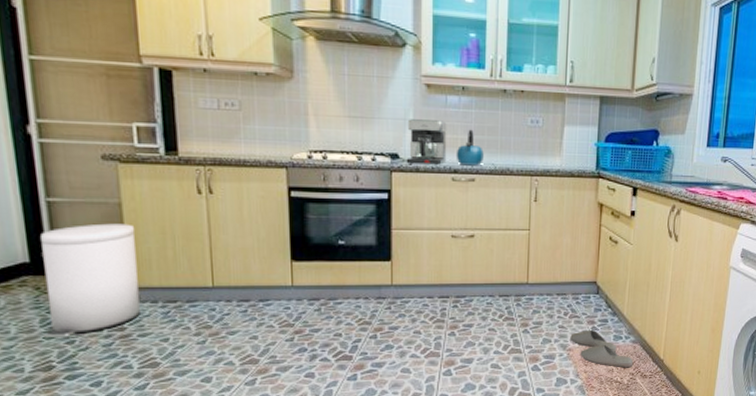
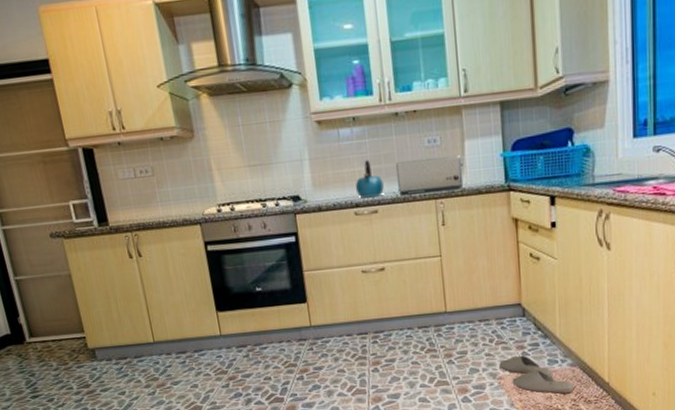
pedal bin: present [41,223,142,337] -> none [15,292,101,397]
coffee maker: present [406,119,447,165] -> none [304,155,347,204]
toaster: none [496,136,561,170] -> present [396,155,464,196]

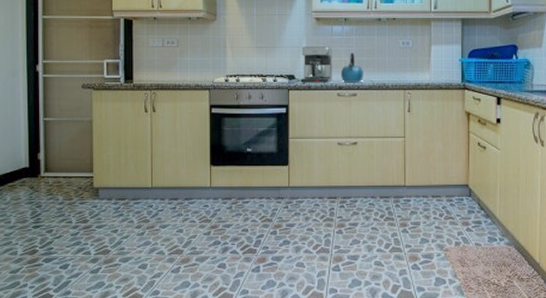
coffee maker: none [304,155,347,204] -> present [300,46,333,83]
toaster: present [396,155,464,196] -> none [374,57,429,84]
slippers: present [499,355,575,394] -> none [446,230,510,270]

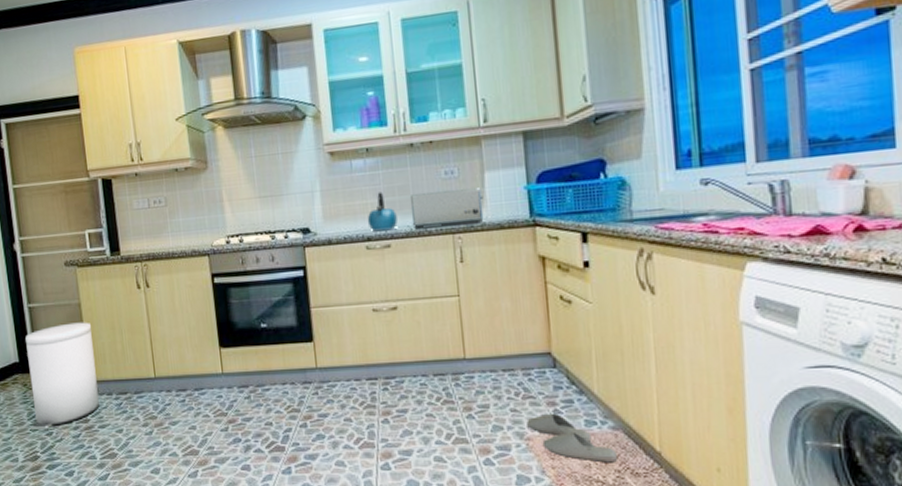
pedal bin: none [32,137,100,227] -> present [25,322,100,430]
coffee maker: present [300,46,333,83] -> none [315,187,359,237]
toaster: none [374,57,429,84] -> present [411,188,484,229]
slippers: none [446,230,510,270] -> present [526,412,618,463]

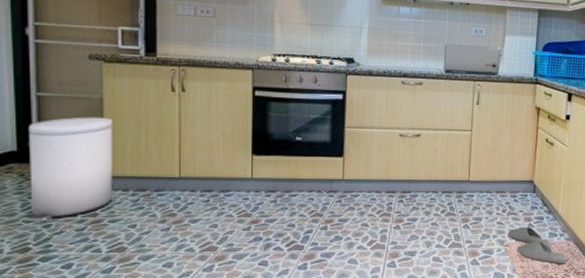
kettle: present [367,192,398,232] -> none [405,37,431,71]

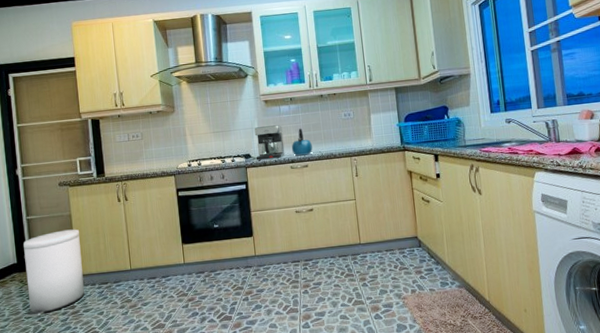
coffee maker: none [360,27,399,69] -> present [254,125,285,161]
kettle: none [405,37,431,71] -> present [291,128,313,156]
toaster: present [443,44,502,76] -> none [321,125,371,154]
slippers: present [508,226,568,265] -> none [402,278,463,311]

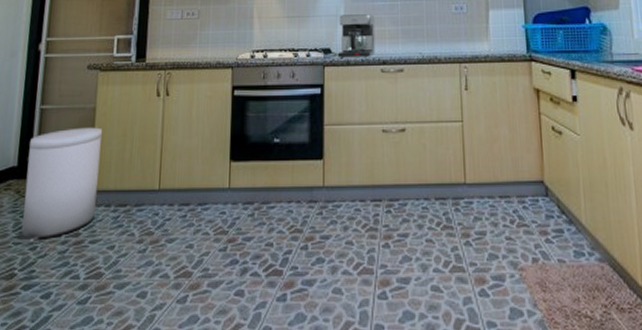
kettle: present [291,128,313,156] -> none [384,20,411,56]

